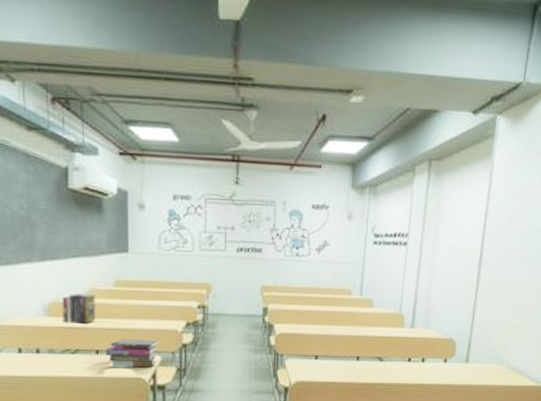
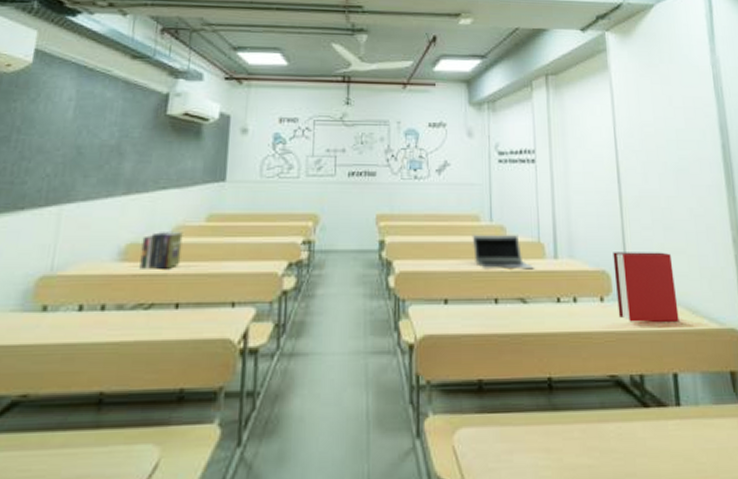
books: present [105,339,159,368] -> none [187,287,255,327]
laptop: none [342,306,393,336] -> present [472,235,534,270]
book: none [457,324,512,379] -> present [613,252,679,322]

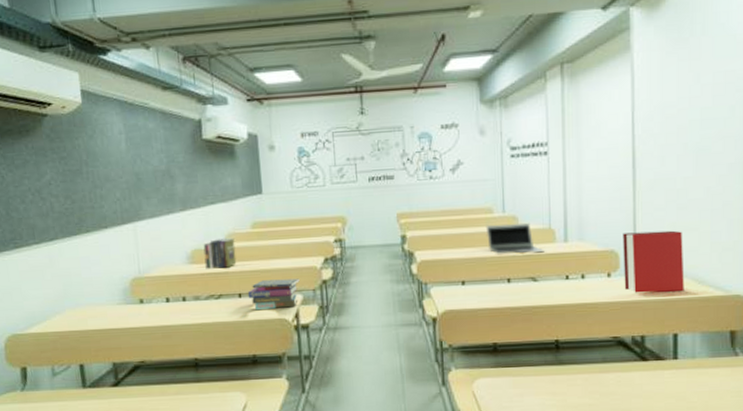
books: none [187,287,255,327] -> present [247,278,300,311]

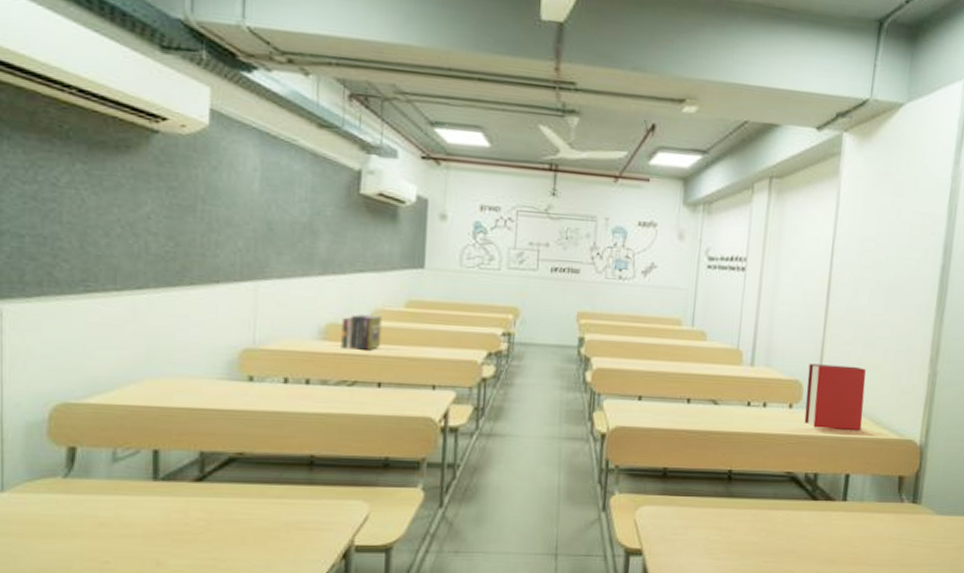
books: present [247,278,300,311] -> none [389,370,455,406]
laptop: present [485,223,545,255] -> none [671,338,729,375]

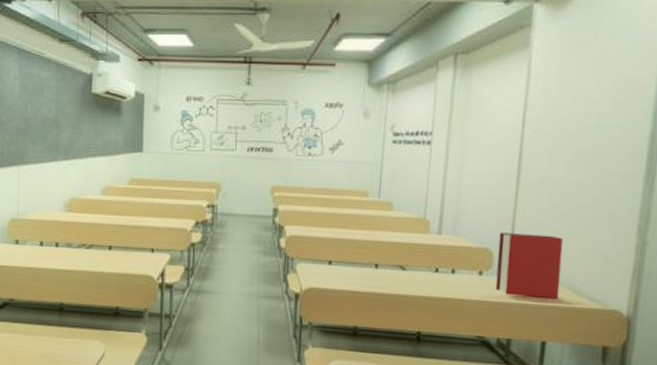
books: present [341,314,382,350] -> none [80,191,111,220]

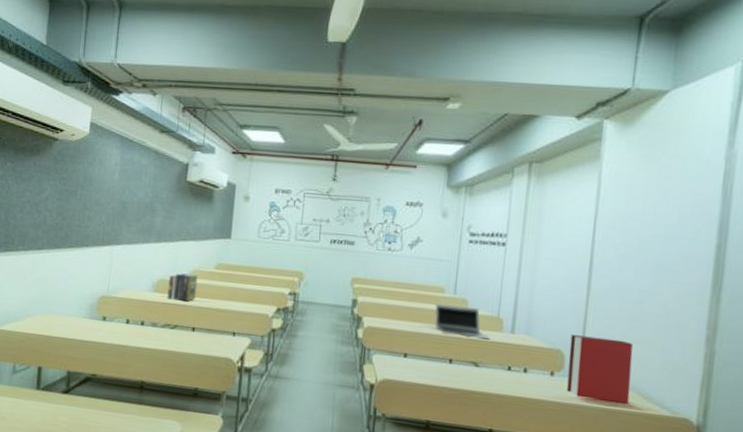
books: none [80,191,111,220] -> present [167,273,198,302]
laptop: none [359,209,417,242] -> present [434,304,490,340]

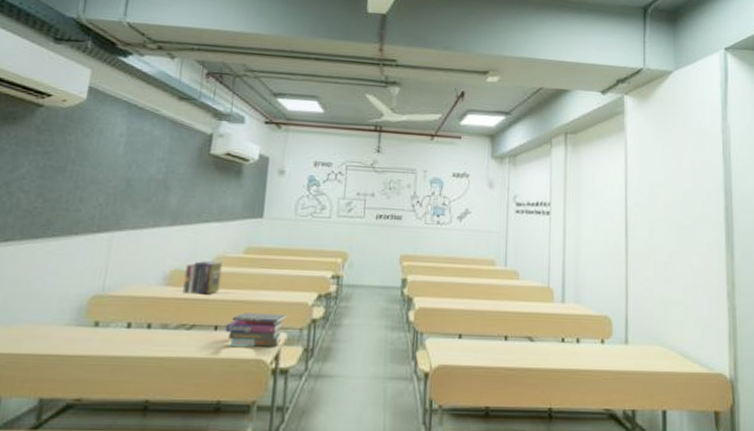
books: none [200,319,251,350] -> present [225,313,287,348]
laptop: present [434,304,490,340] -> none [487,278,542,312]
book: present [566,334,633,404] -> none [616,300,672,365]

